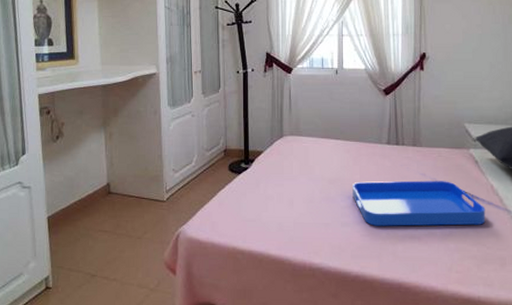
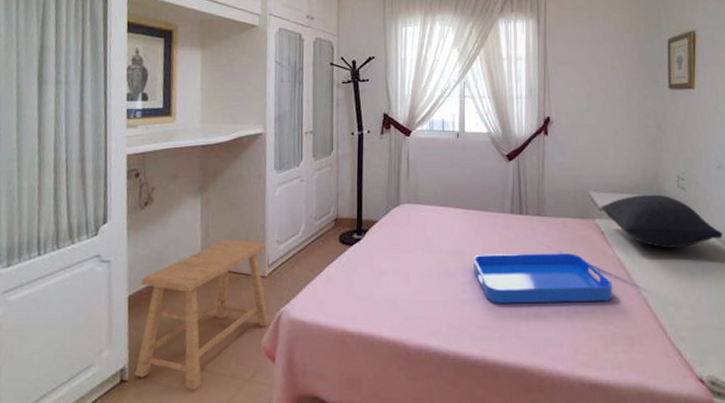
stool: none [57,168,171,297] -> present [135,239,271,391]

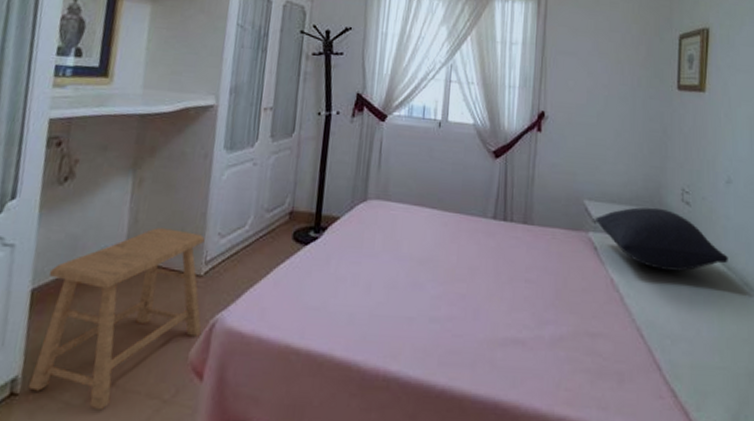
serving tray: present [473,253,613,304] -> none [446,264,604,329]

